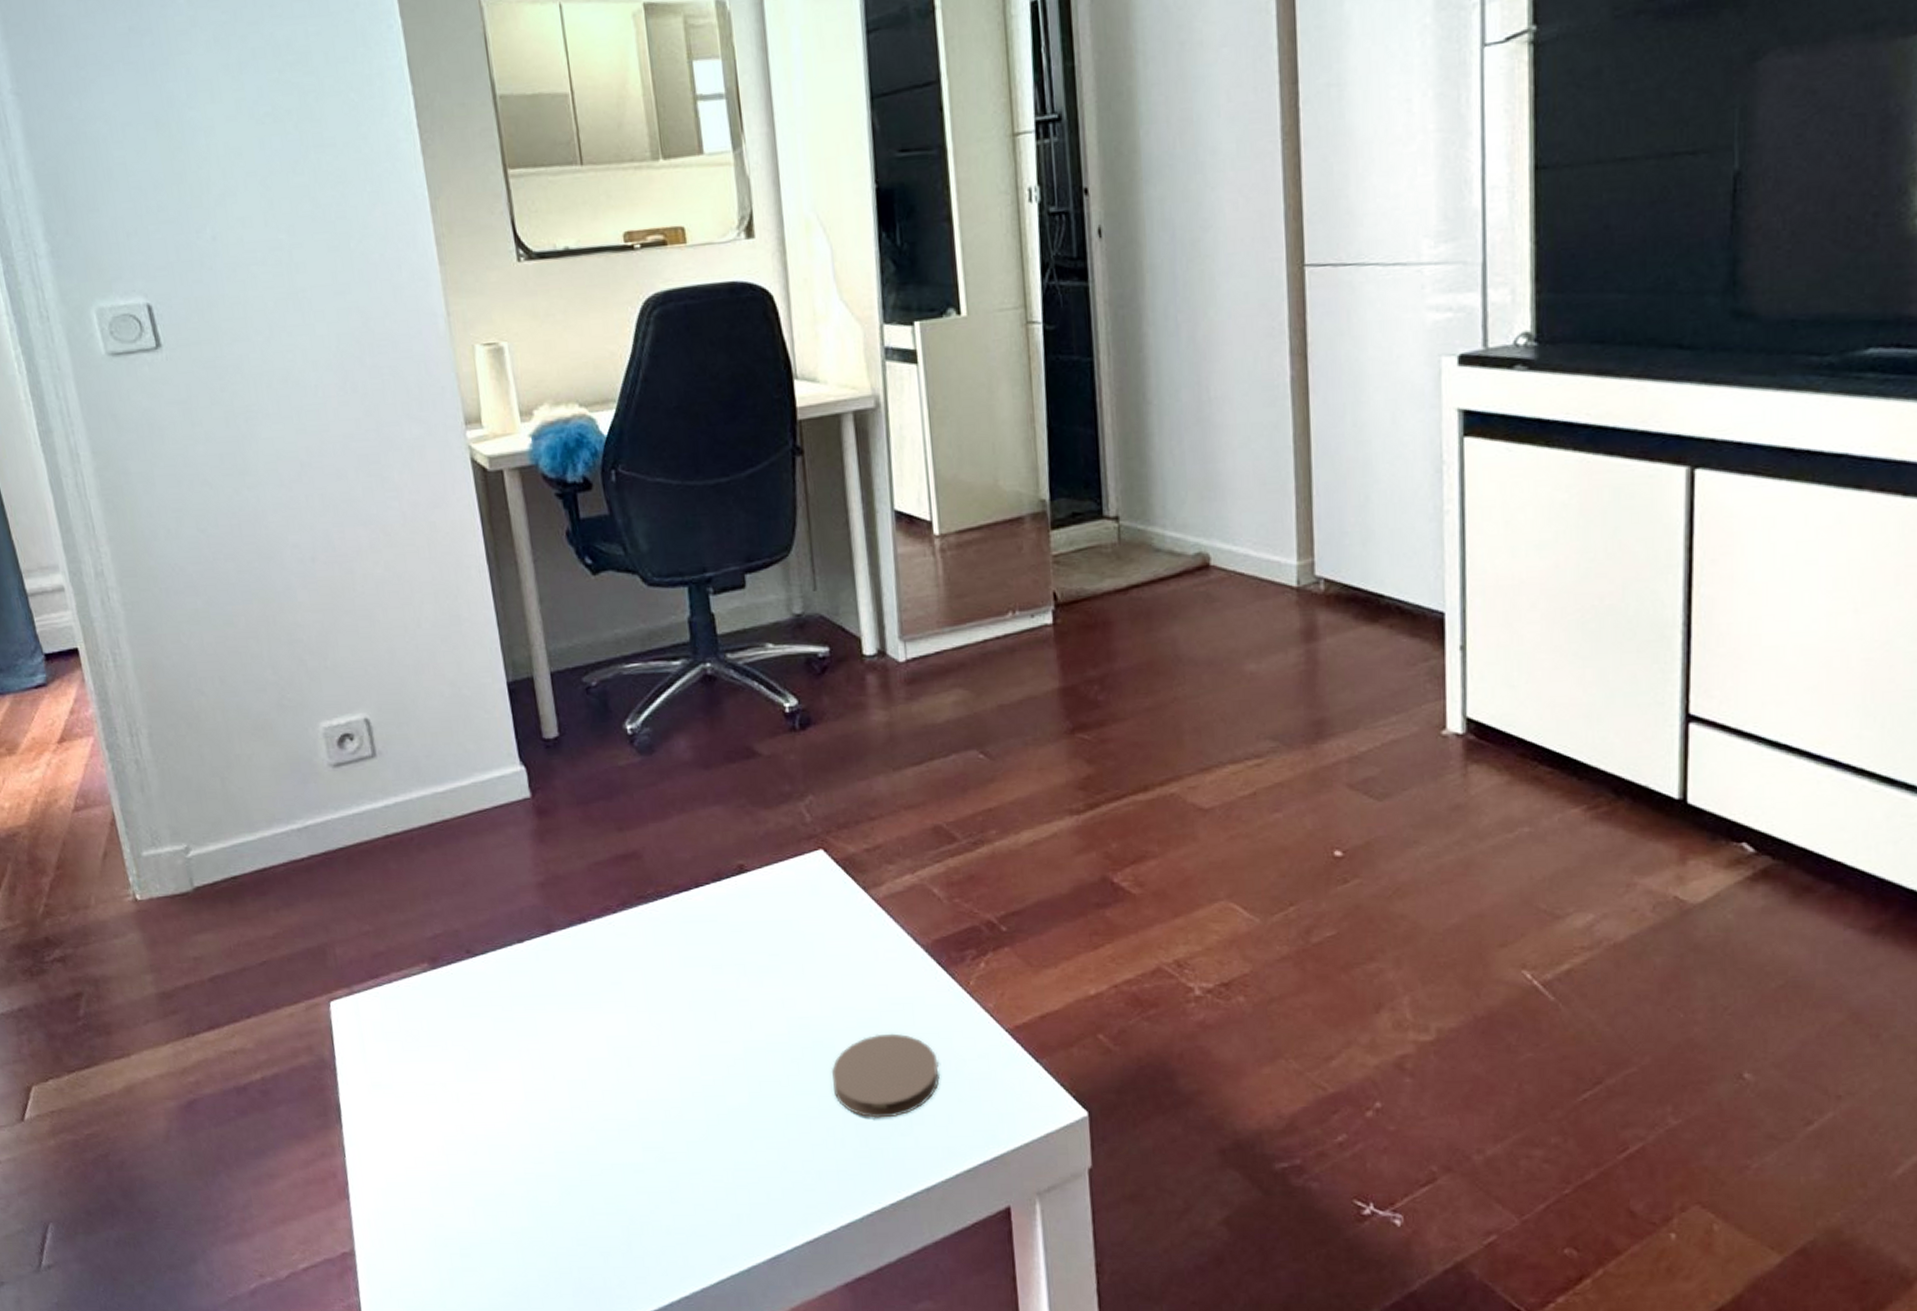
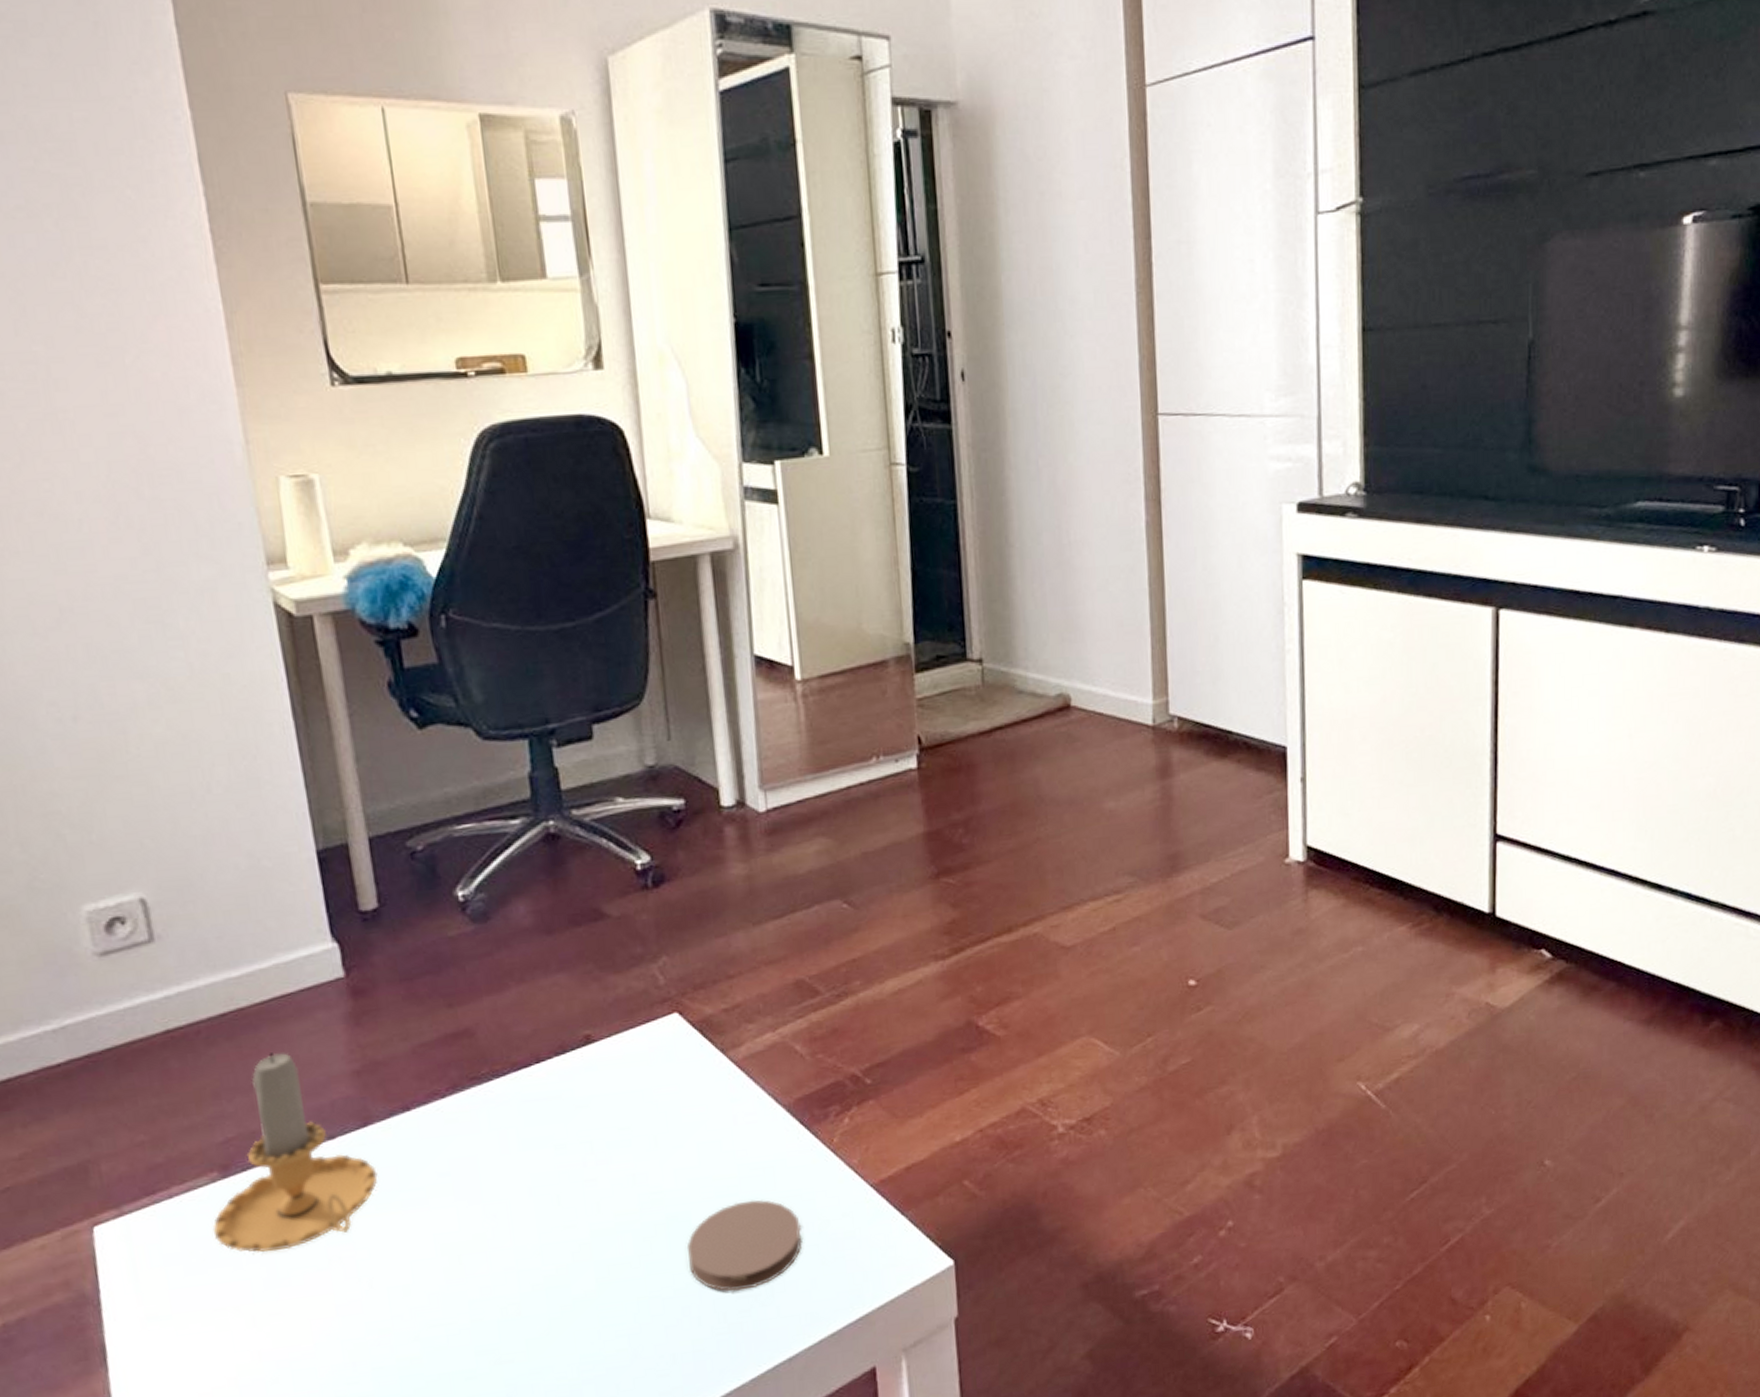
candle: none [424,861,559,1038] -> present [212,1053,378,1253]

